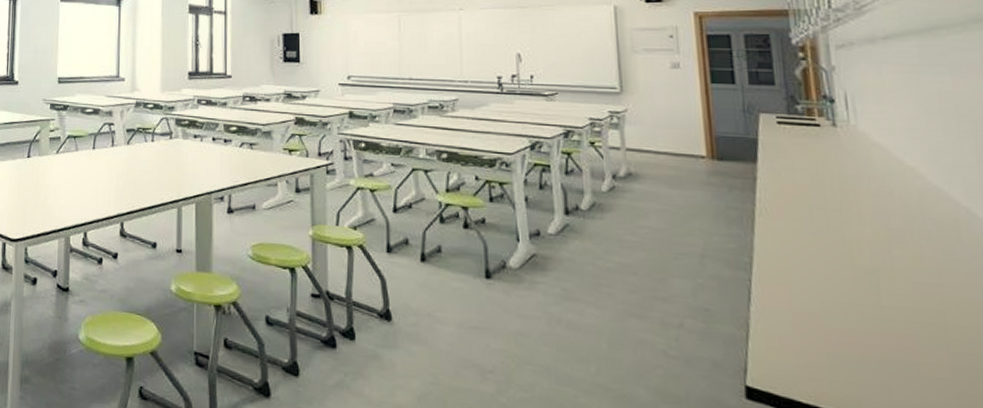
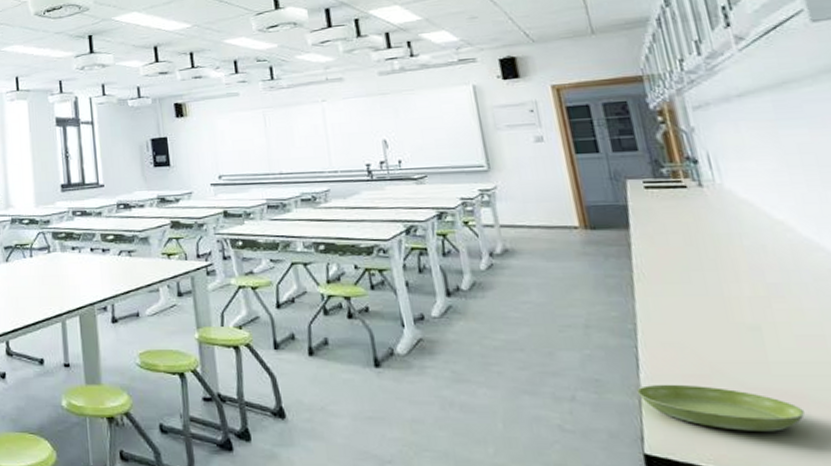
saucer: none [745,318,913,375] -> present [636,384,806,432]

